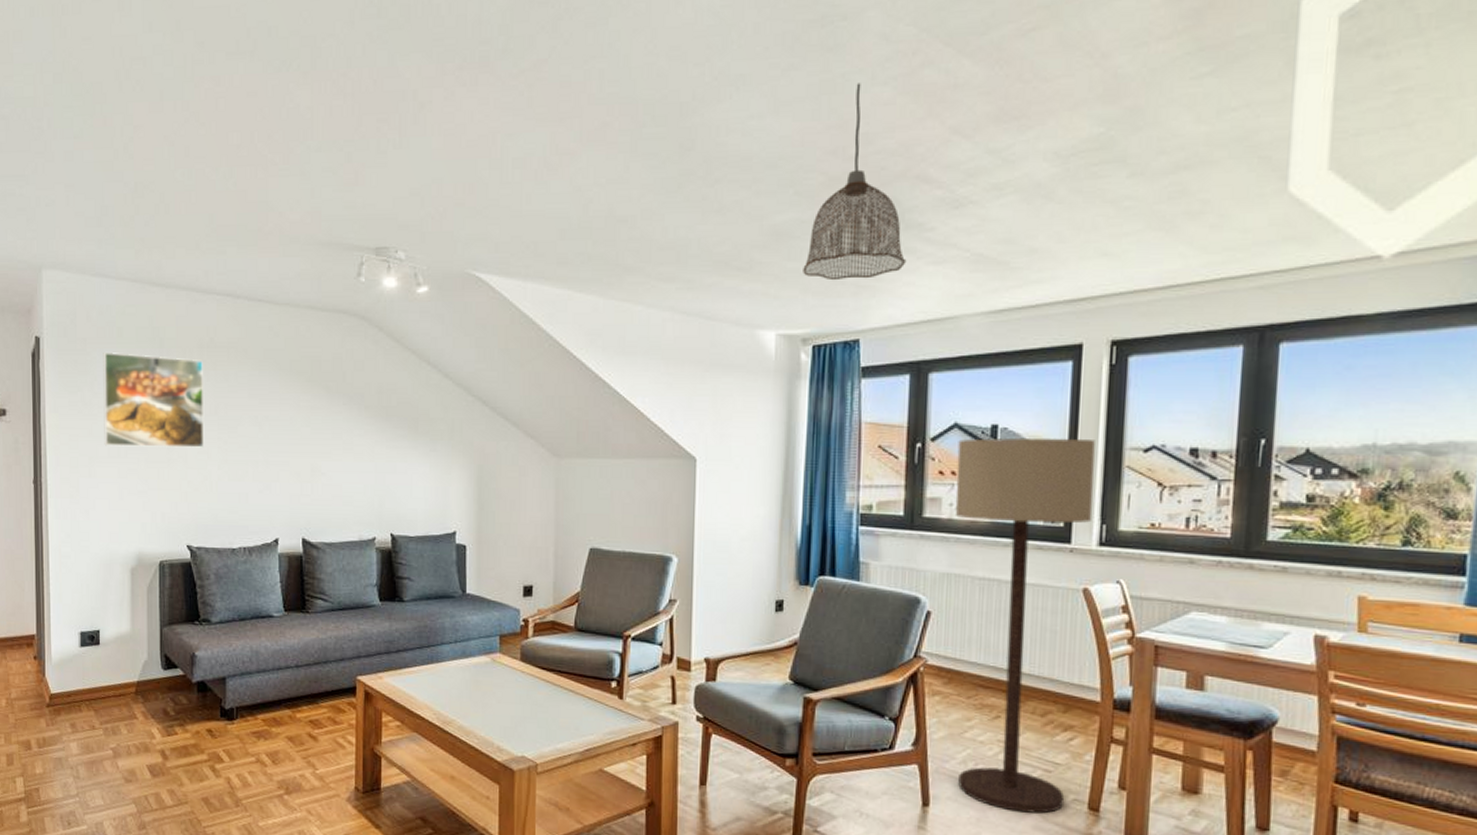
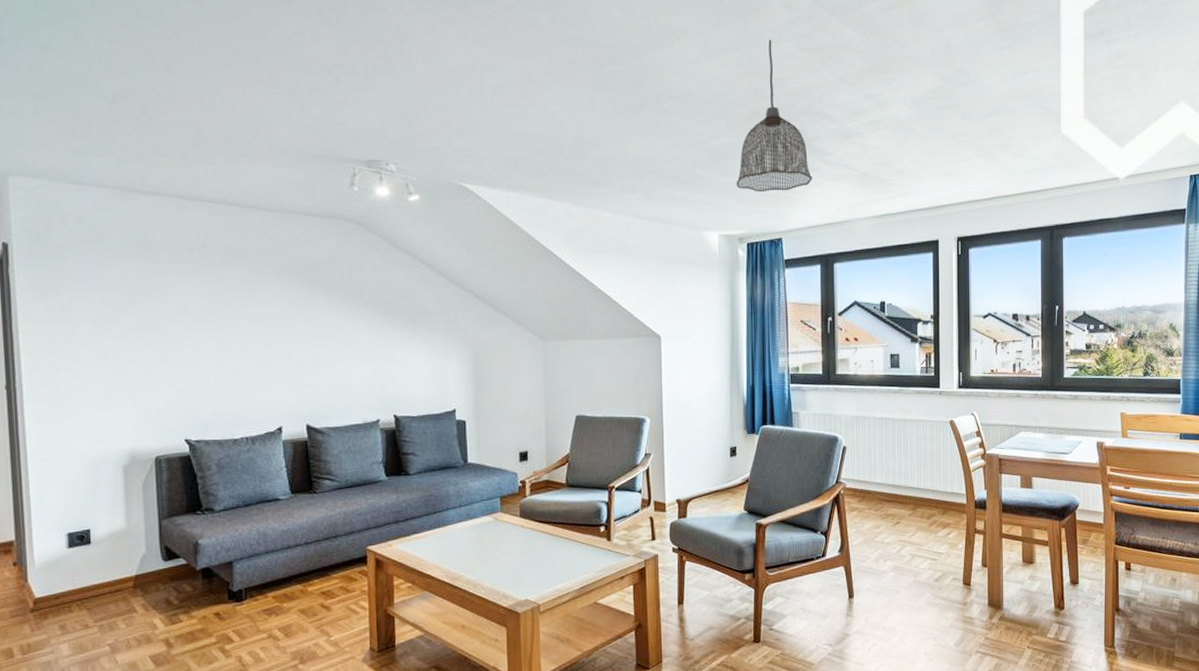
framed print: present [103,353,205,448] -> none [83,257,200,349]
floor lamp: present [955,438,1095,814] -> none [858,310,953,593]

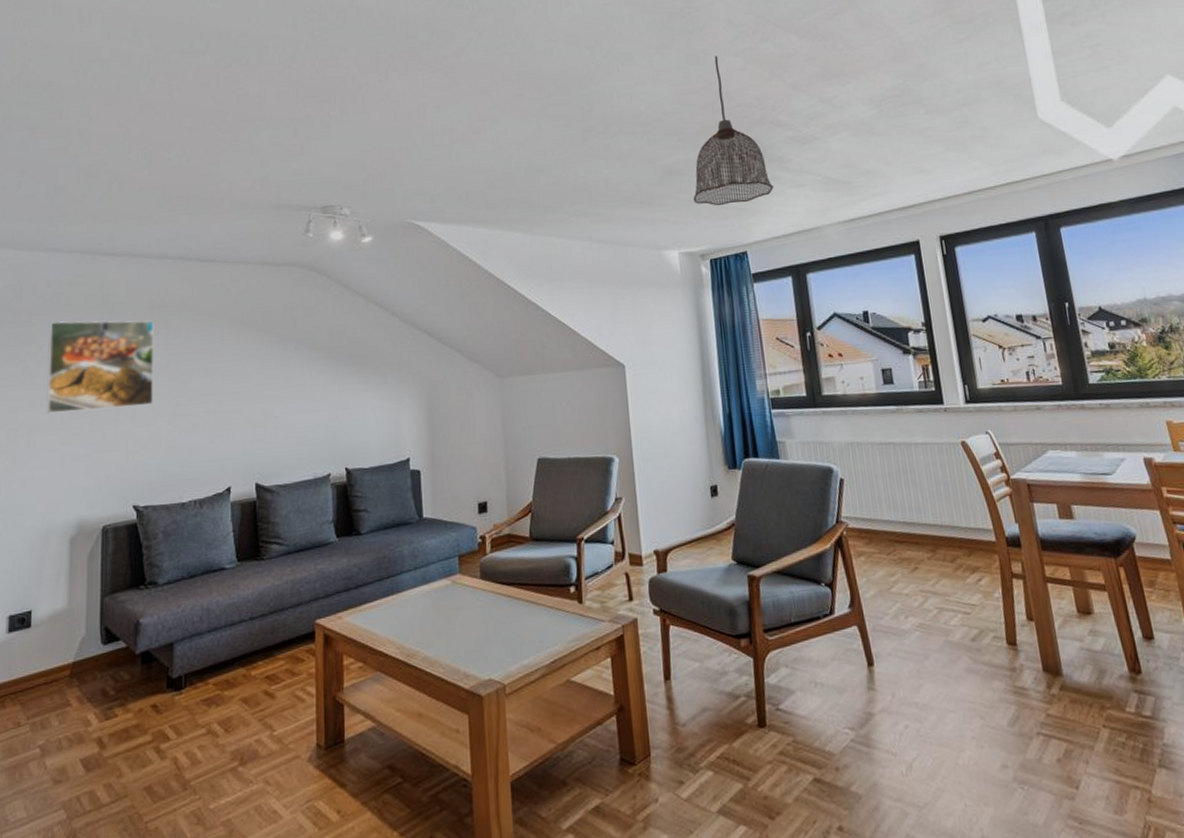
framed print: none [83,257,200,349] -> present [46,320,154,414]

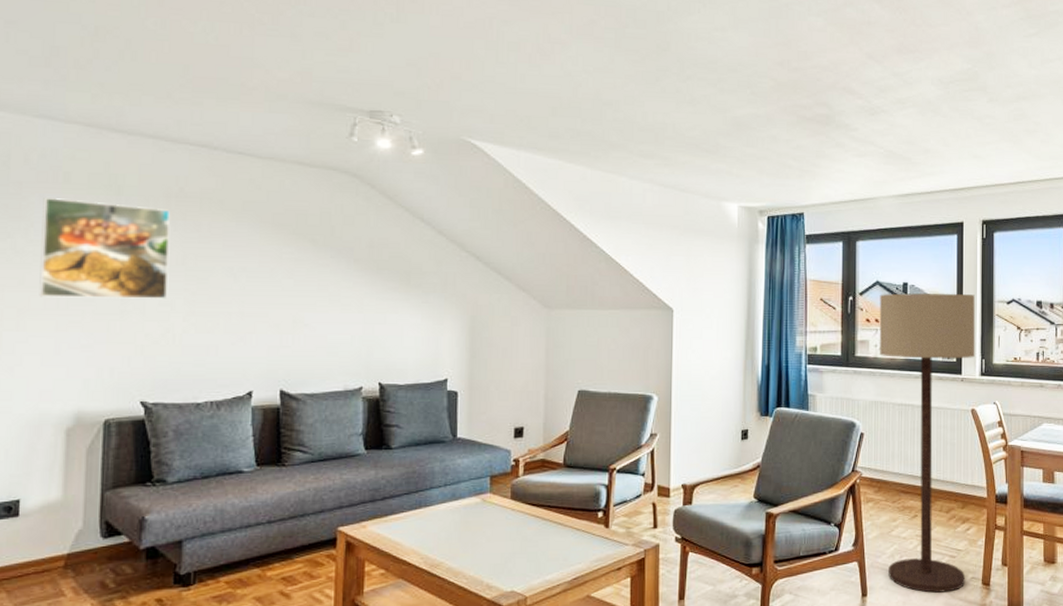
pendant lamp: present [693,55,774,206] -> none [759,12,838,165]
floor lamp: none [839,316,987,658] -> present [879,293,976,593]

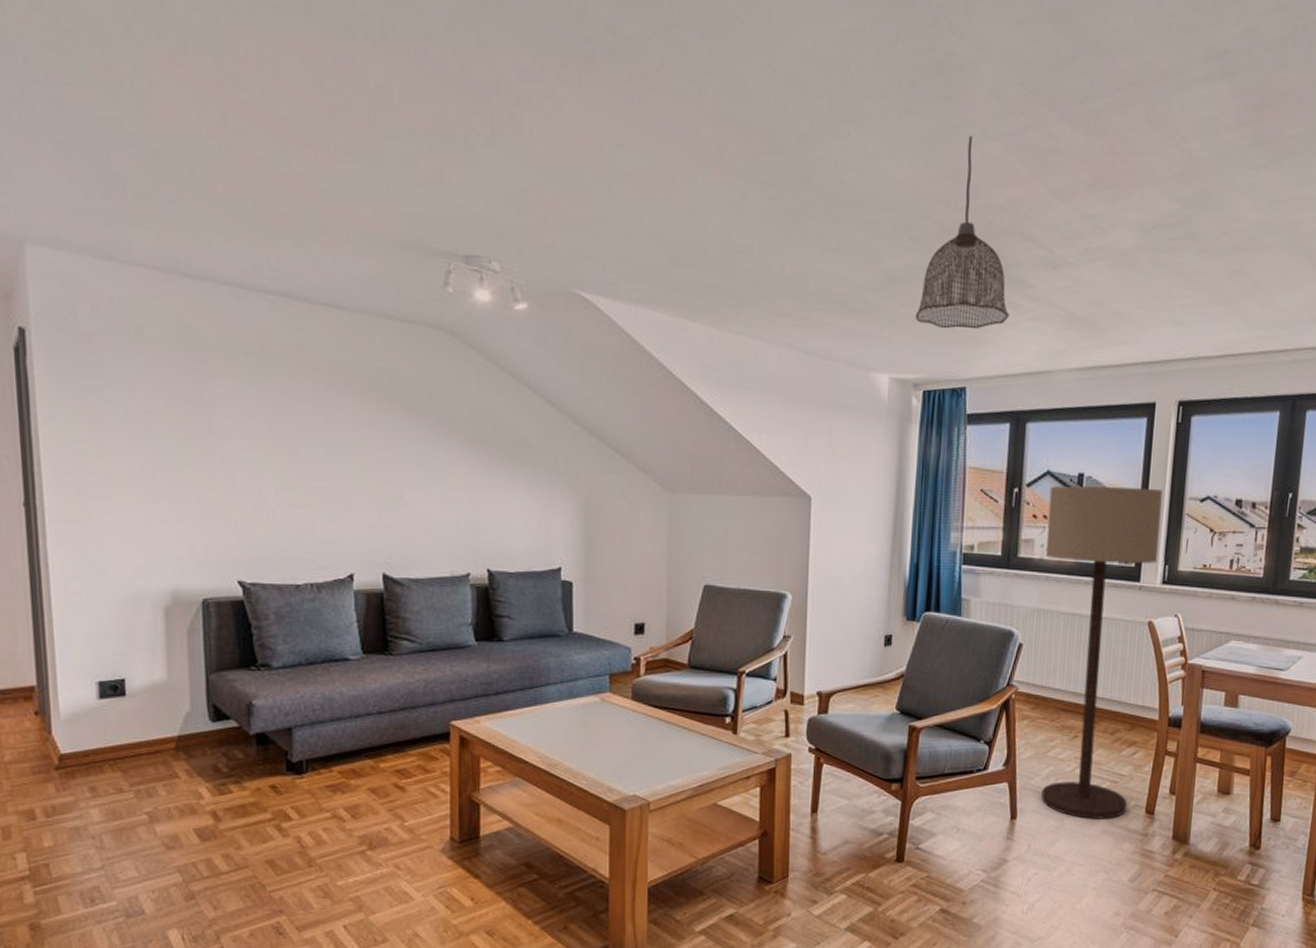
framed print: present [39,198,170,299] -> none [116,353,258,470]
pendant lamp: none [759,12,838,165] -> present [915,135,1010,329]

